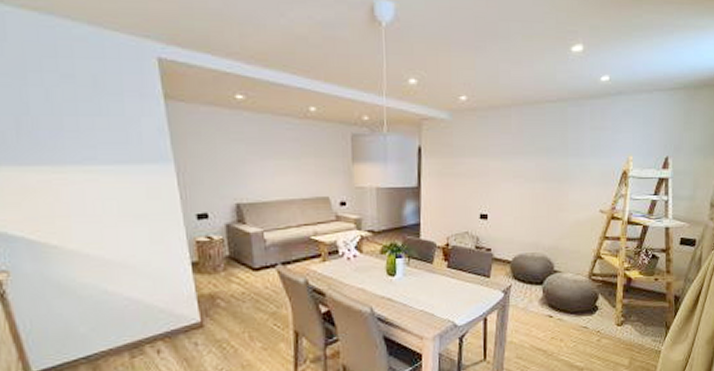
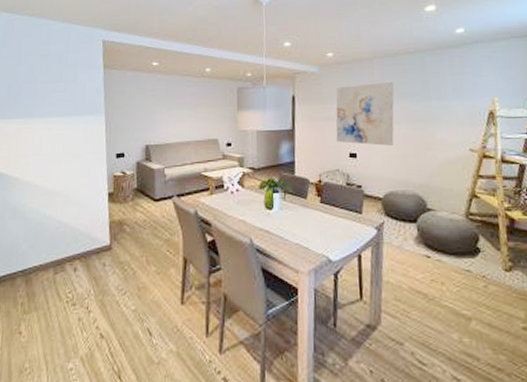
wall art: none [466,134,532,206] -> present [336,81,394,146]

